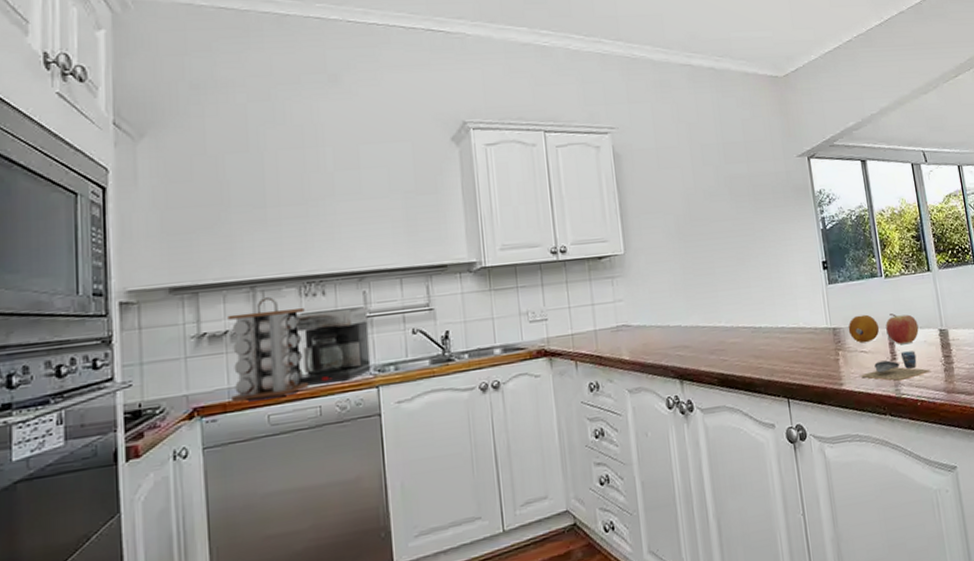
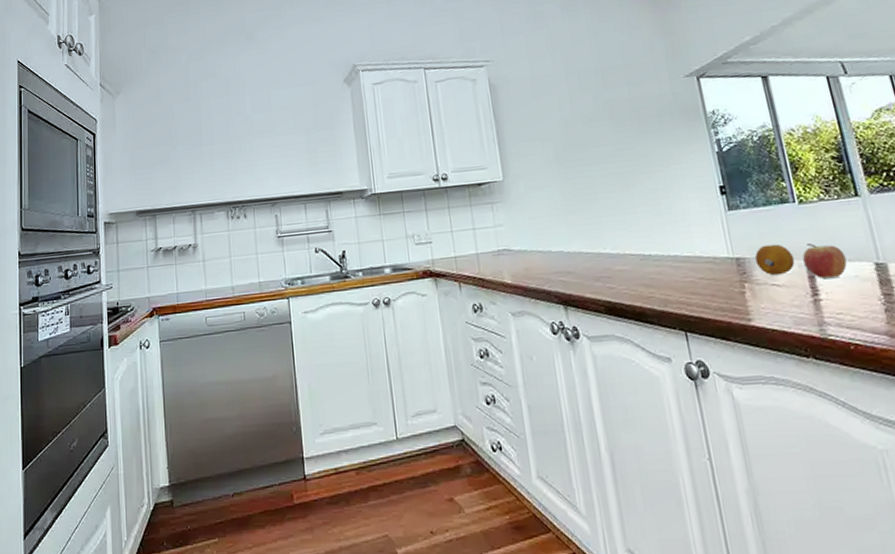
spice rack: present [227,296,309,402] -> none [176,218,235,305]
coffee maker: present [296,306,371,386] -> none [225,228,283,294]
cup: present [860,351,931,381] -> none [772,286,867,320]

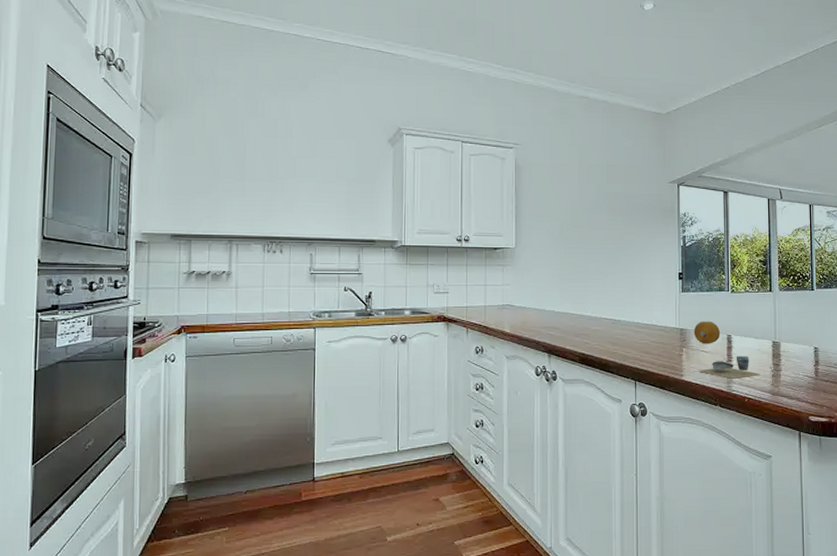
cup: none [772,286,867,320] -> present [698,356,761,379]
fruit: present [802,243,848,278] -> none [726,323,755,349]

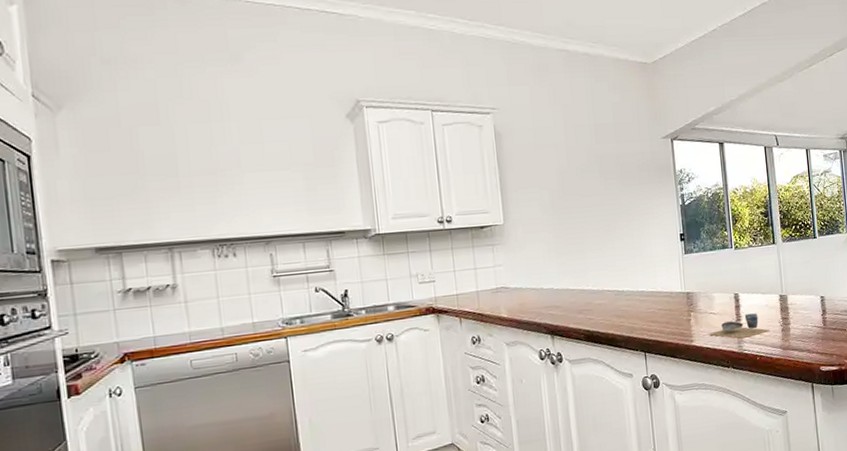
fruit: present [693,321,721,344] -> none [700,281,728,306]

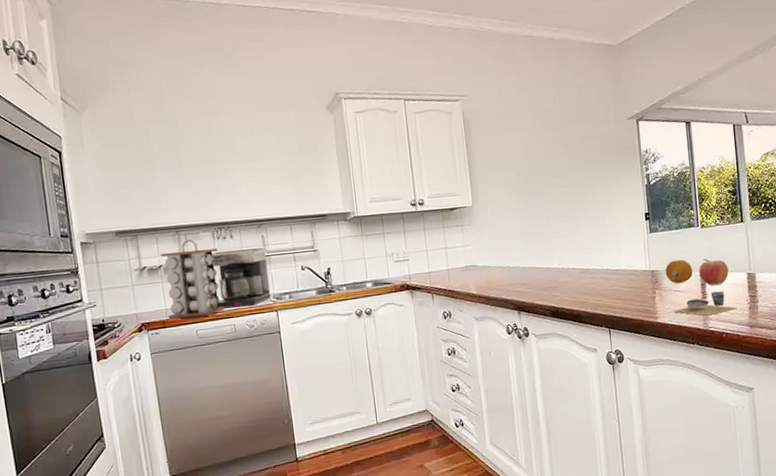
spice rack: none [149,256,225,349] -> present [160,238,225,320]
coffee maker: none [211,267,280,336] -> present [211,248,271,309]
fruit: none [700,281,728,306] -> present [665,259,693,284]
fruit: none [733,280,762,307] -> present [699,259,729,285]

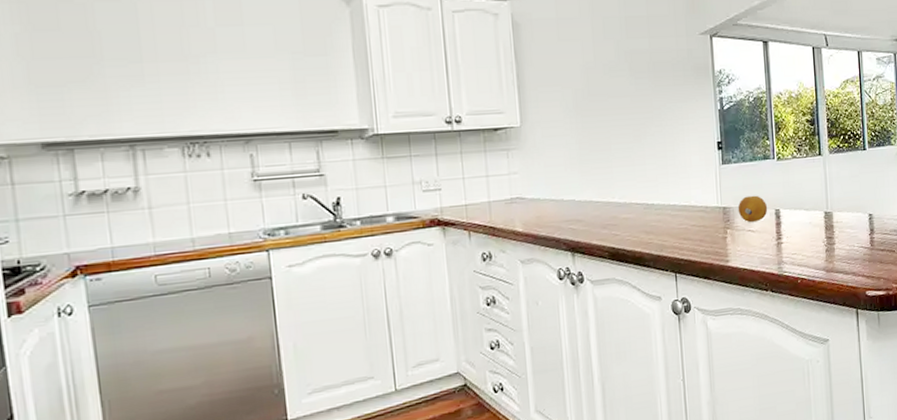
spice rack: present [160,238,225,320] -> none [107,155,197,261]
coffee maker: present [211,248,271,309] -> none [180,170,261,247]
cup: present [673,291,737,316] -> none [746,231,813,259]
fruit: present [699,259,729,285] -> none [774,195,805,225]

